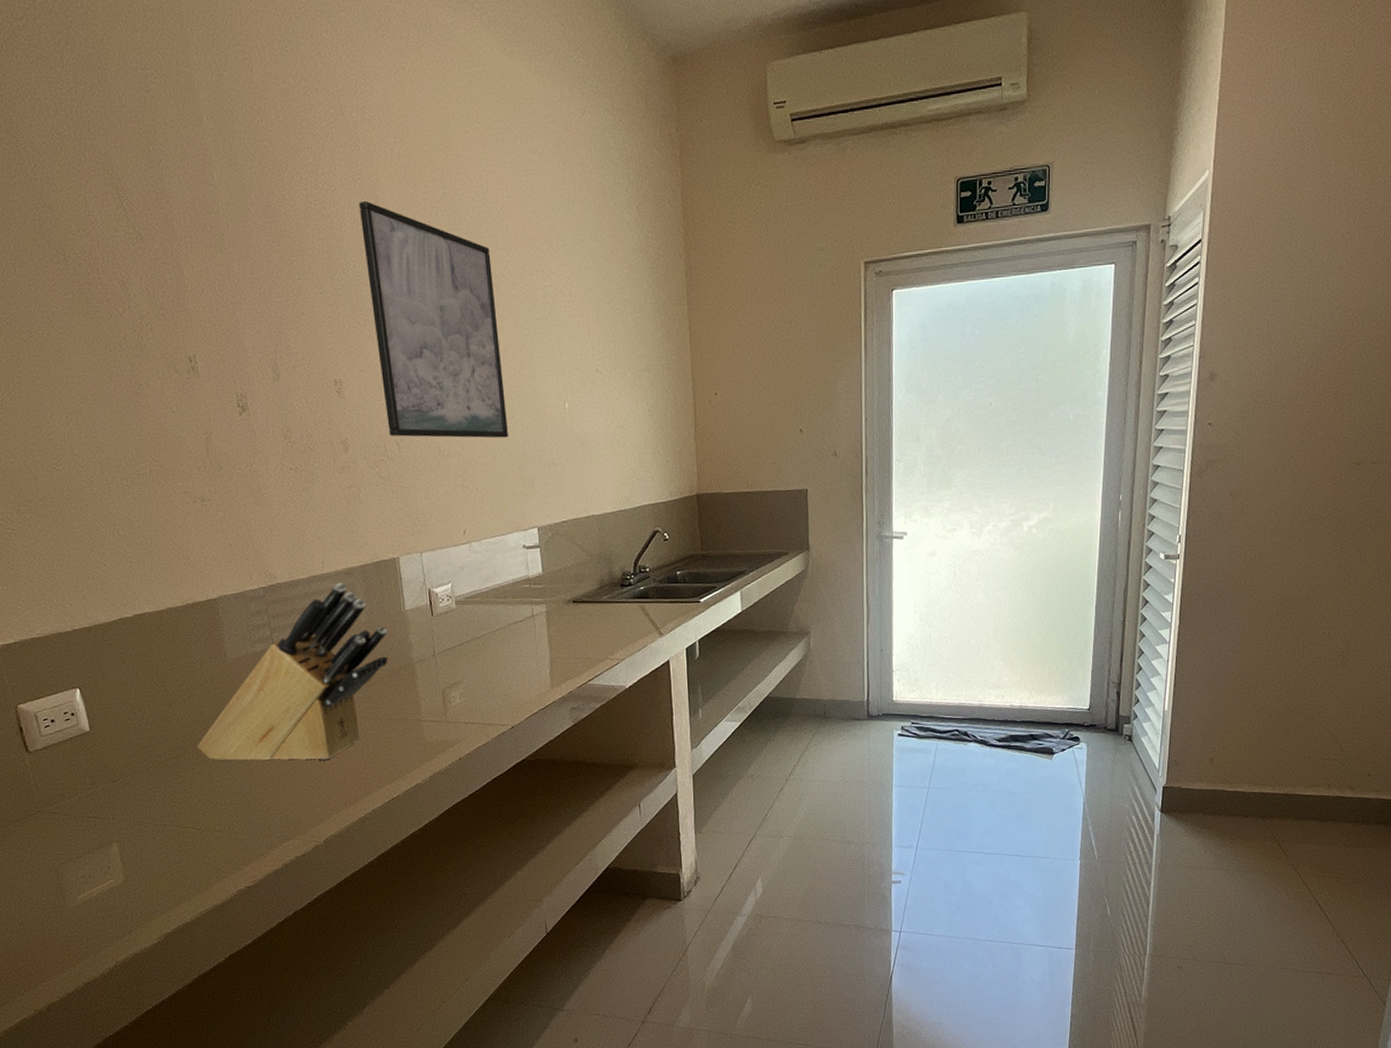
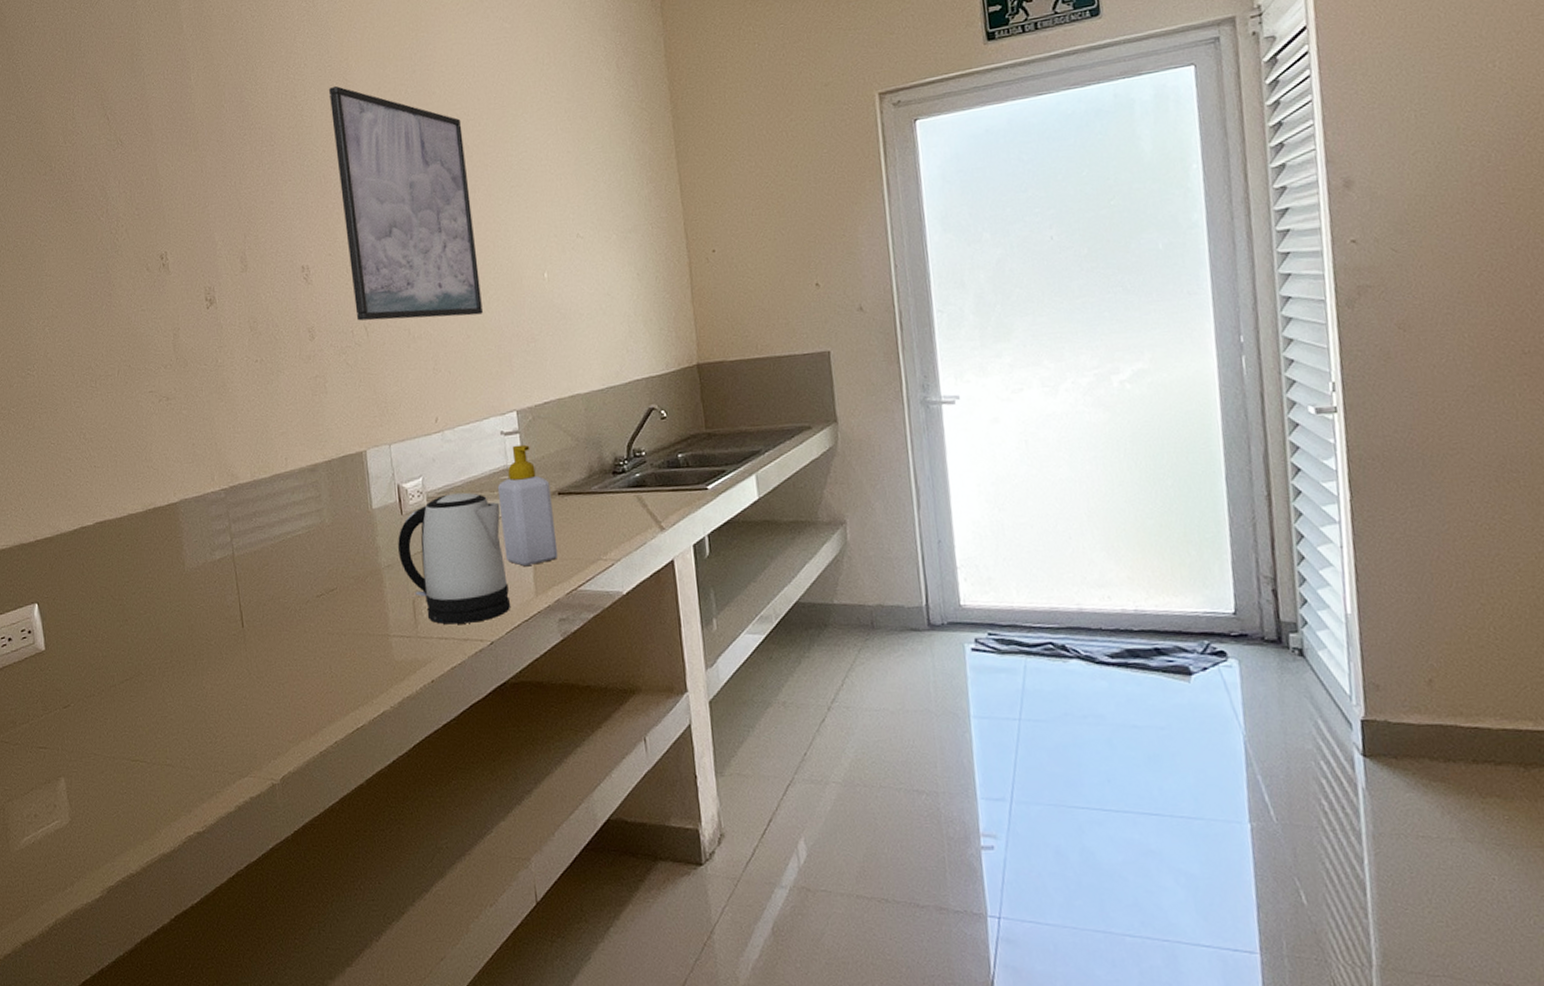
knife block: present [197,583,388,761] -> none [151,481,354,684]
kettle: none [429,598,529,712] -> present [398,492,510,625]
soap bottle: none [519,557,572,663] -> present [497,444,559,566]

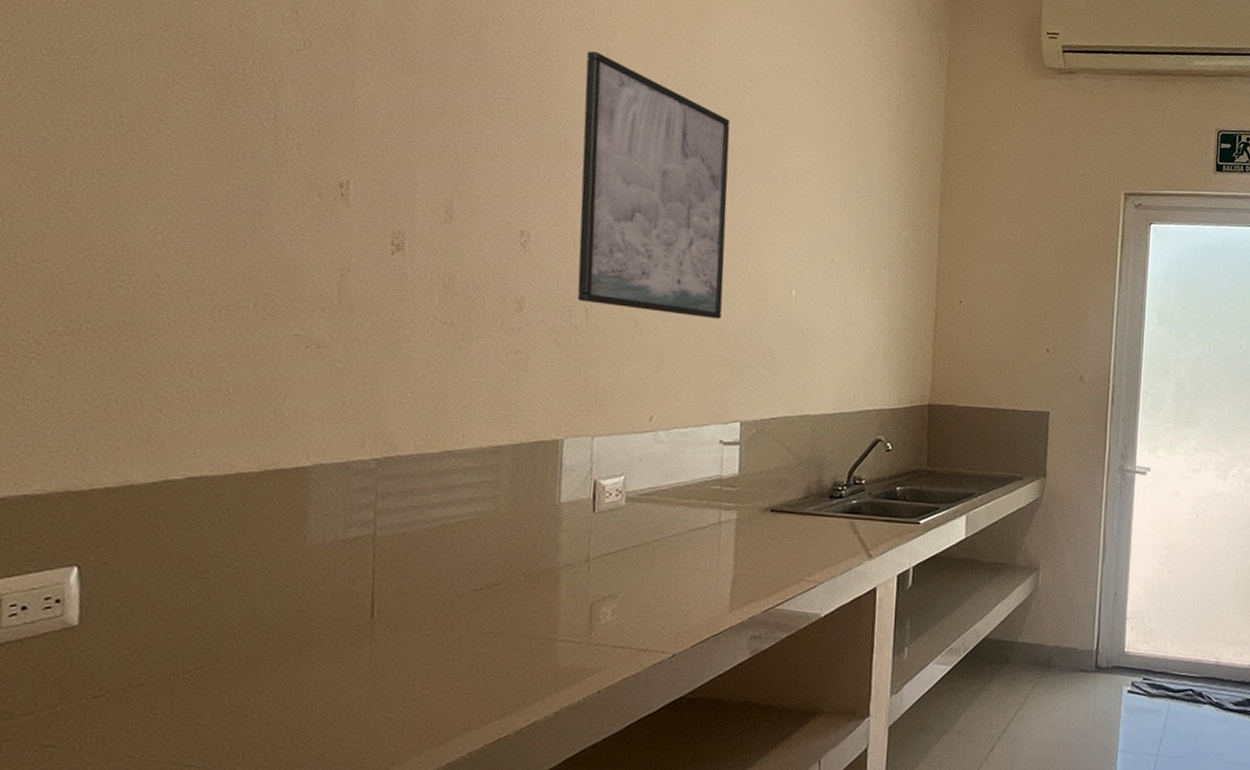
kettle: present [398,492,510,625] -> none [583,496,707,633]
soap bottle: present [497,444,559,566] -> none [703,456,763,579]

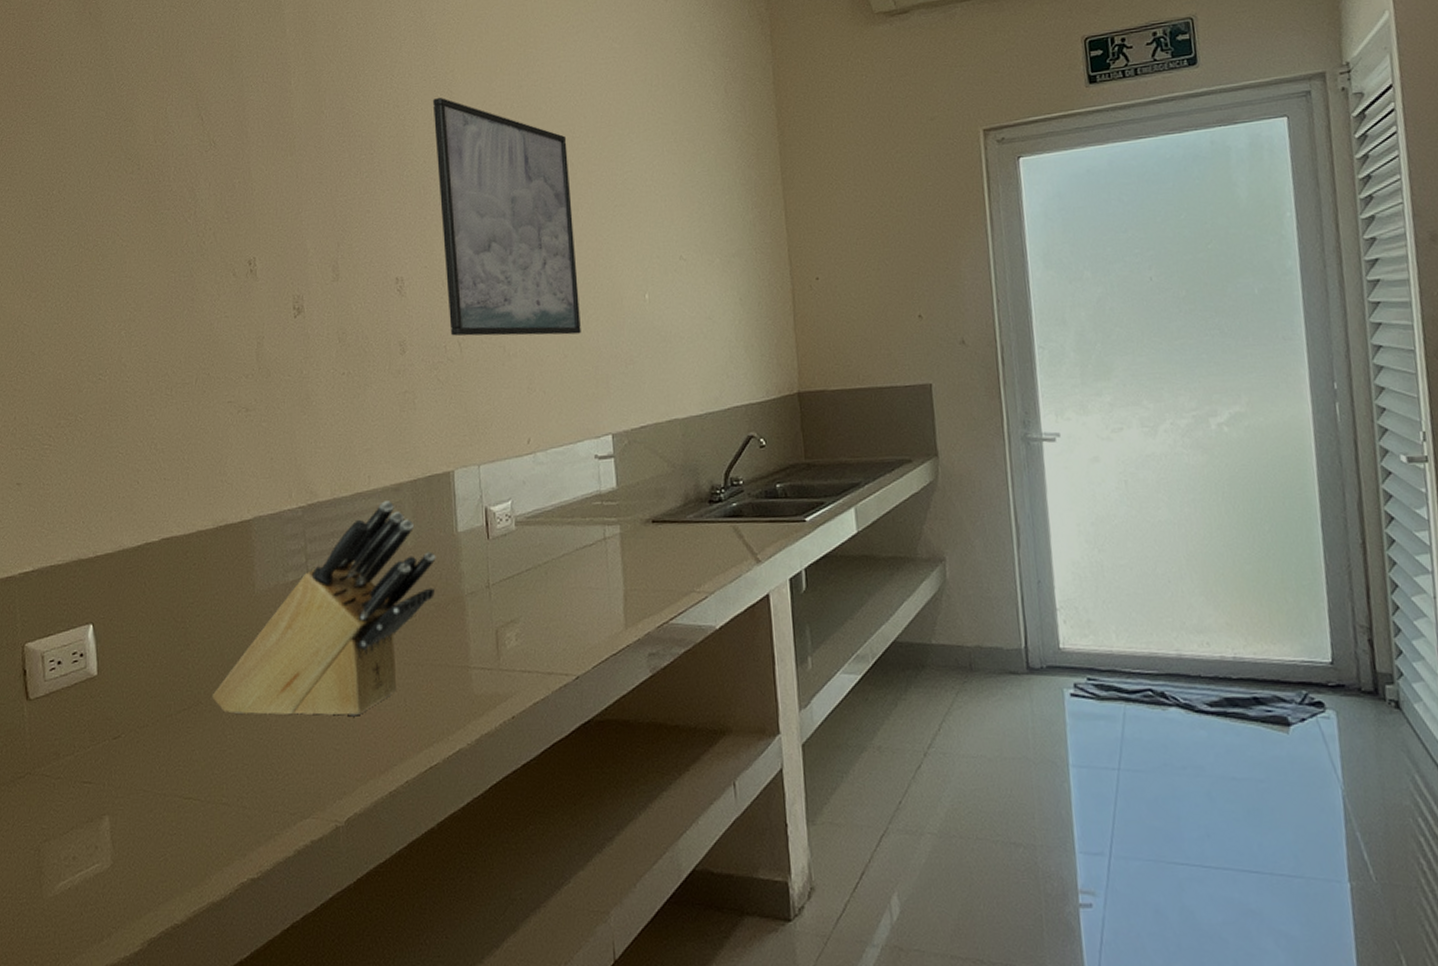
knife block: none [235,462,532,684] -> present [212,501,436,717]

